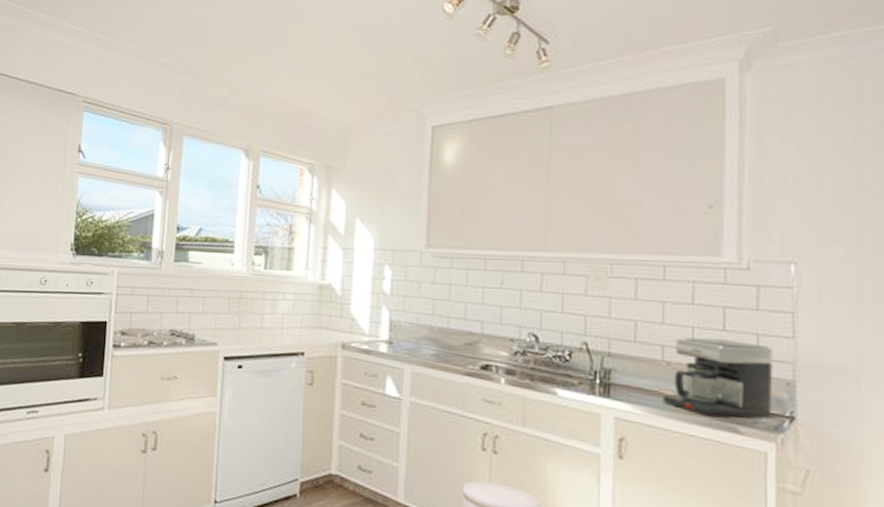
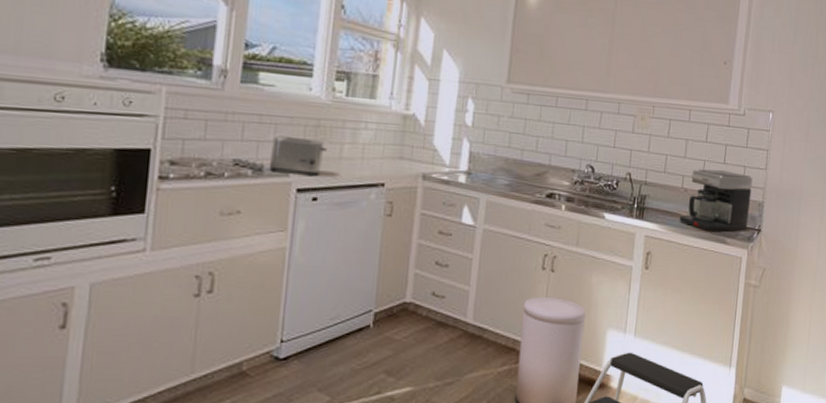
toaster: none [199,307,249,345] -> present [268,135,327,177]

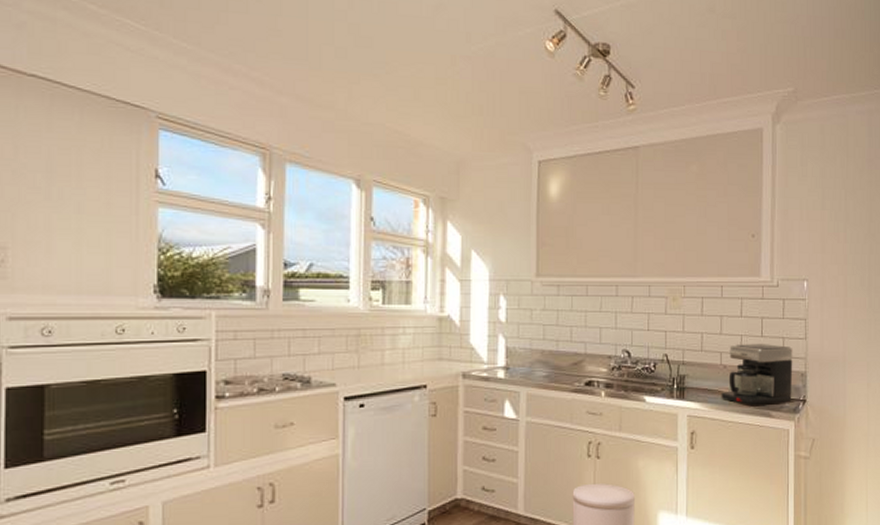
toaster: present [268,135,327,177] -> none [316,347,369,384]

